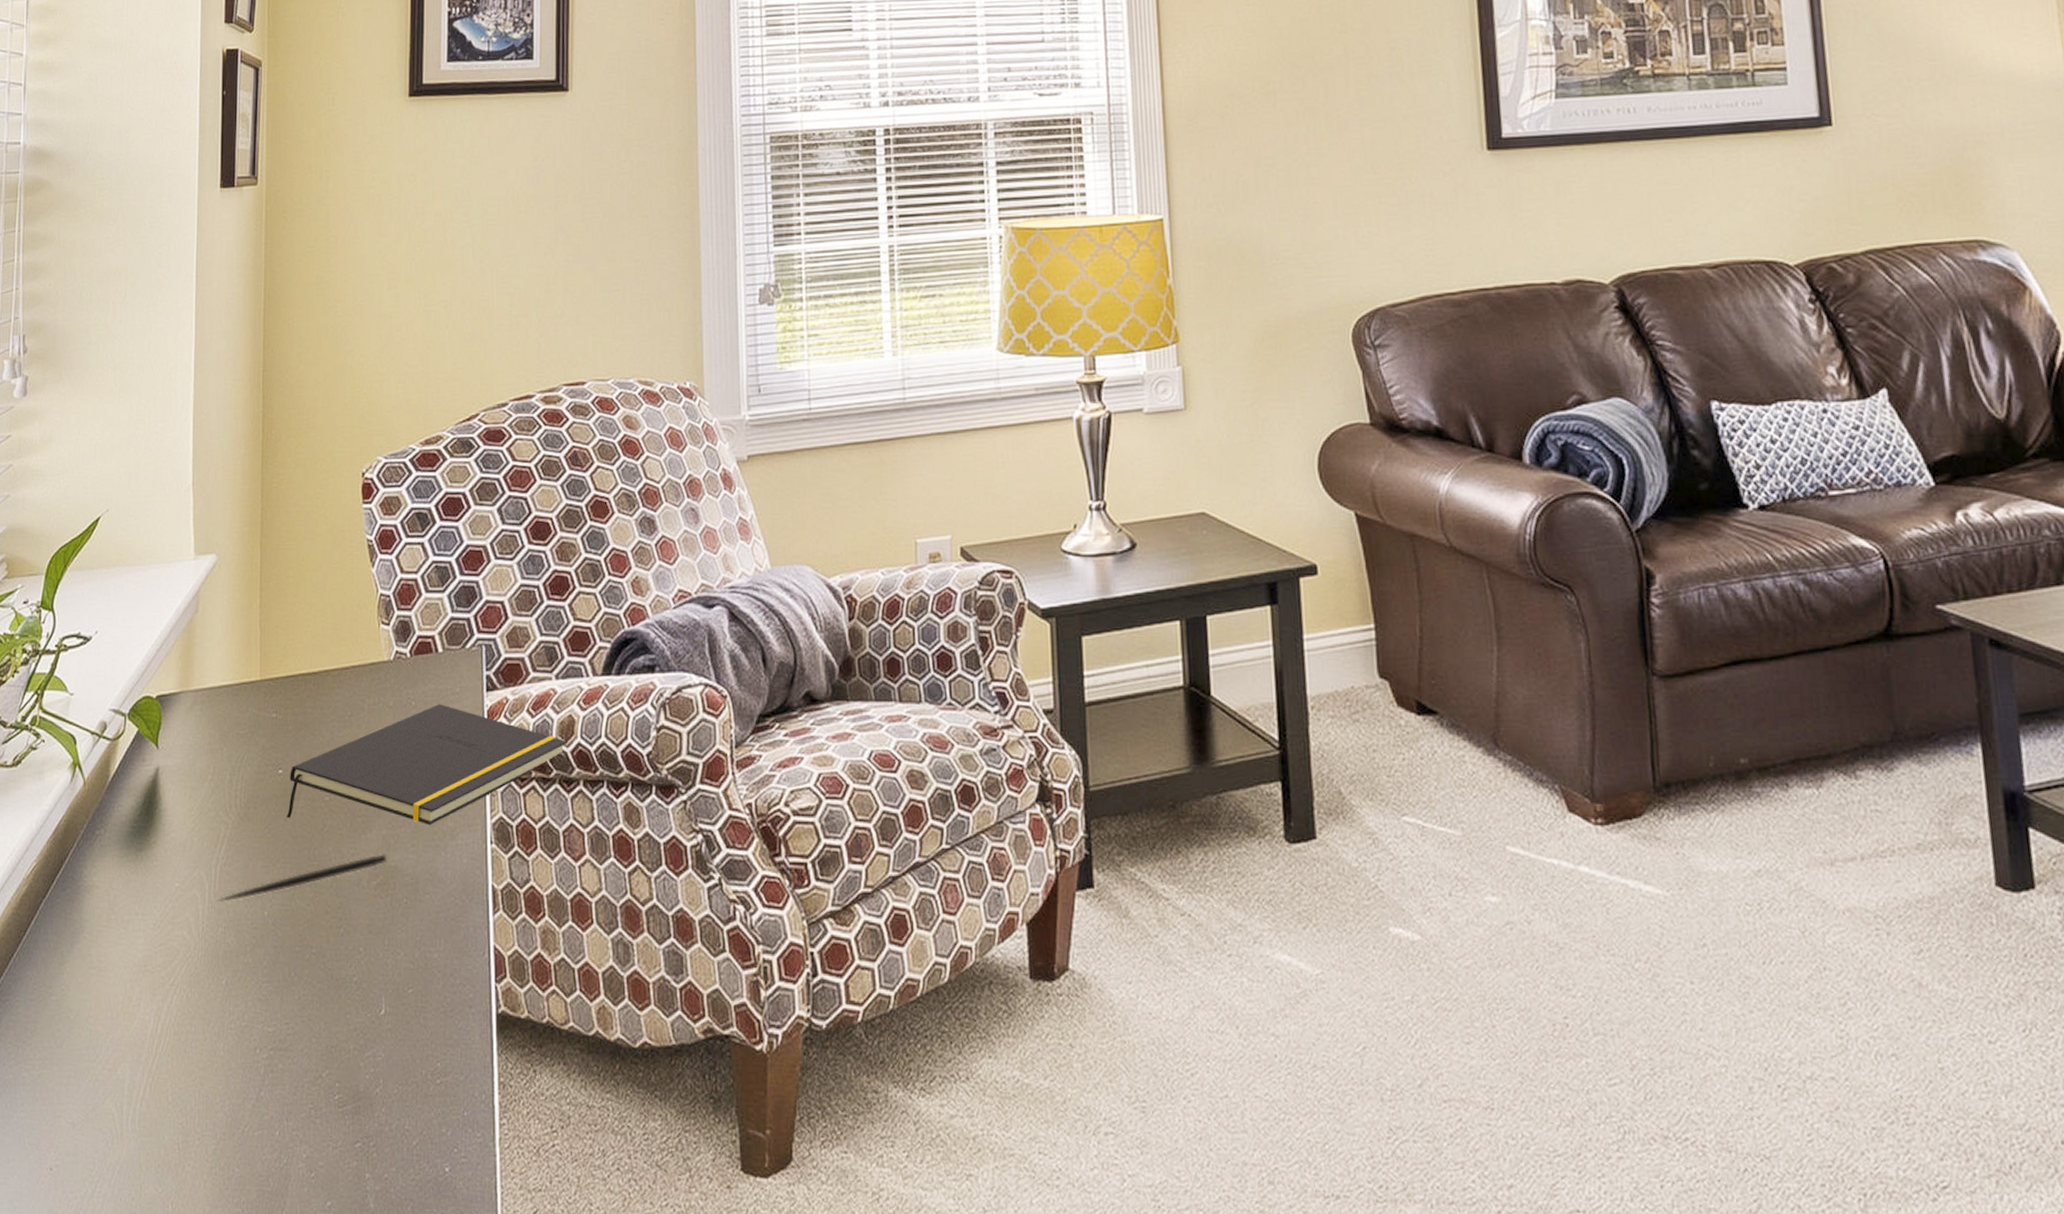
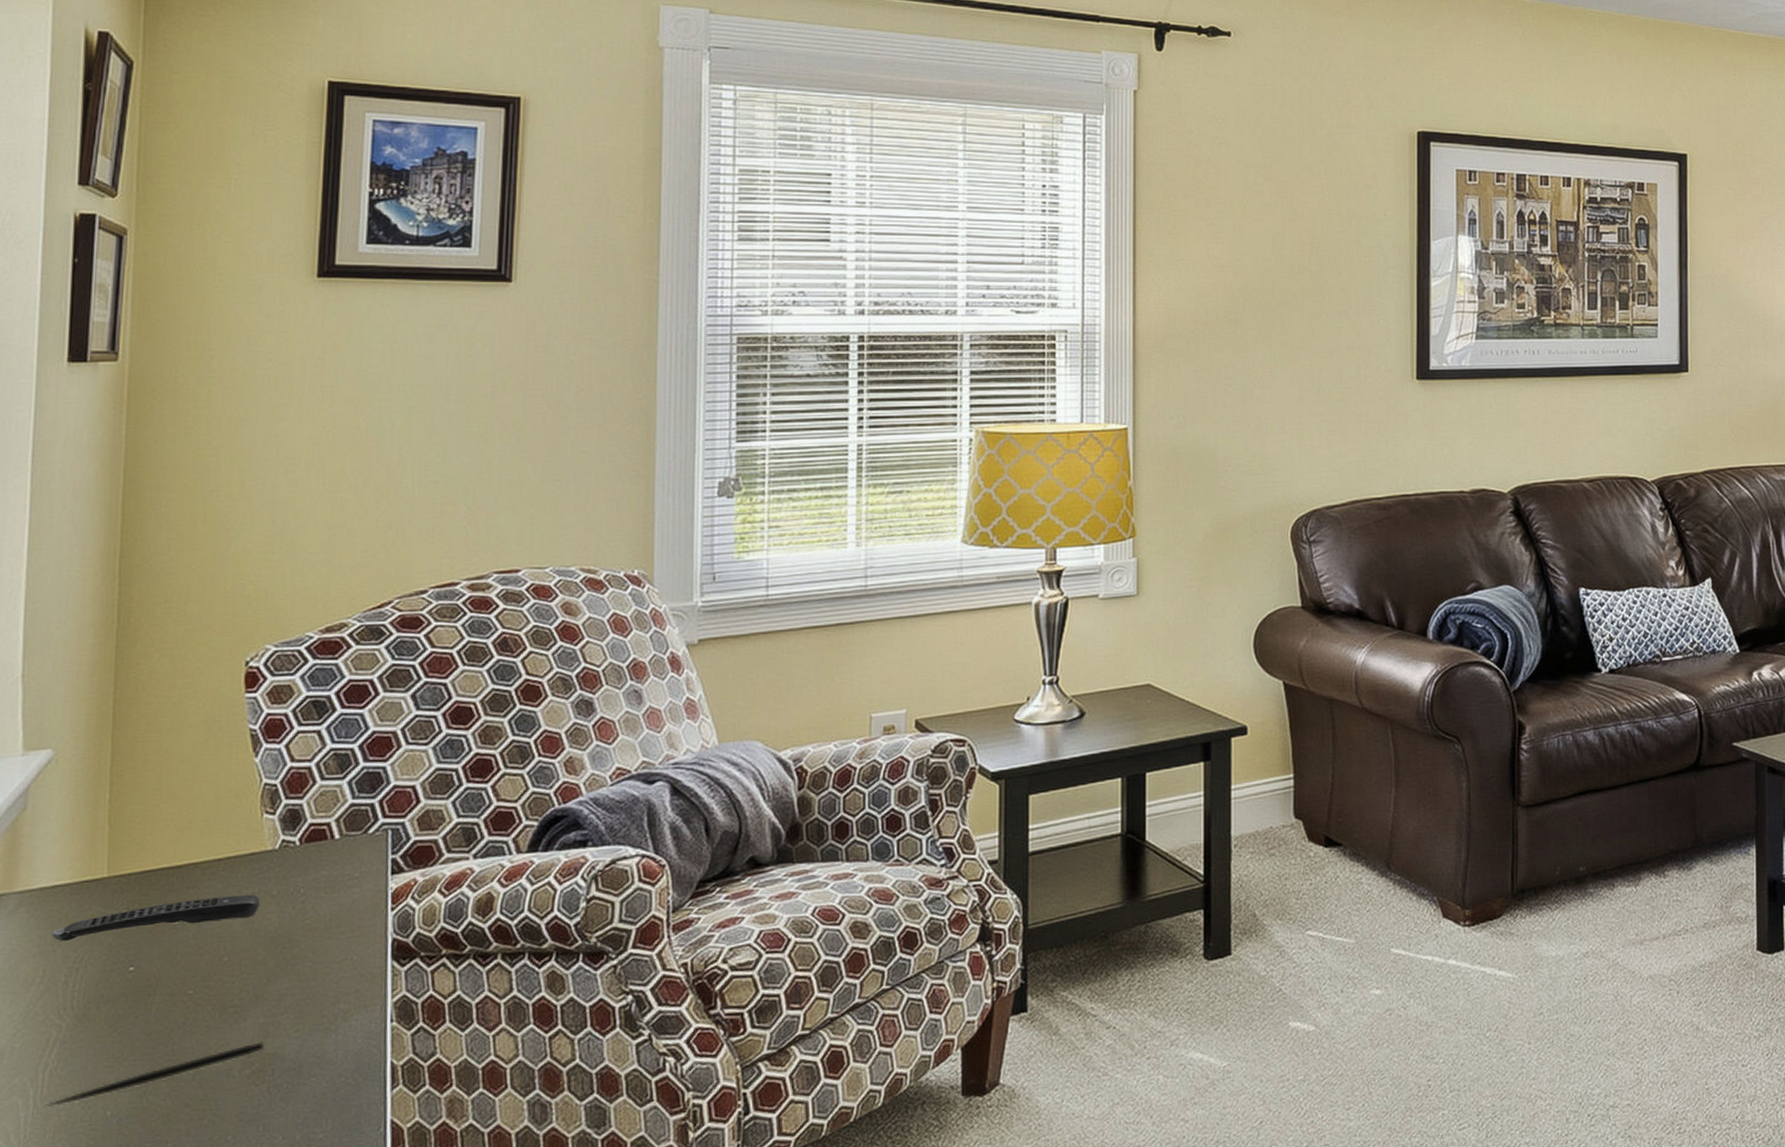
remote control: none [219,704,380,740] -> present [52,894,260,941]
notepad: present [286,704,567,826] -> none [137,889,485,1016]

